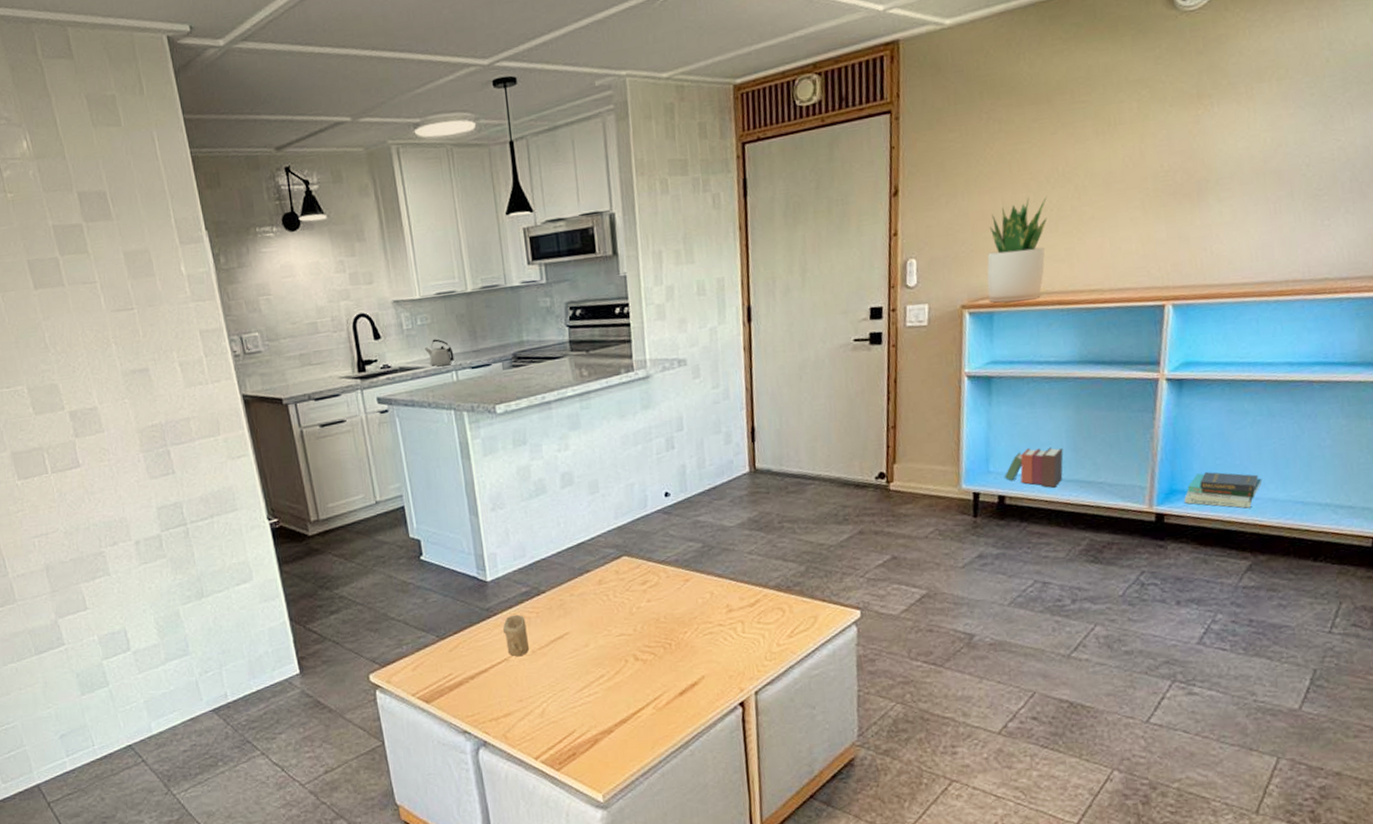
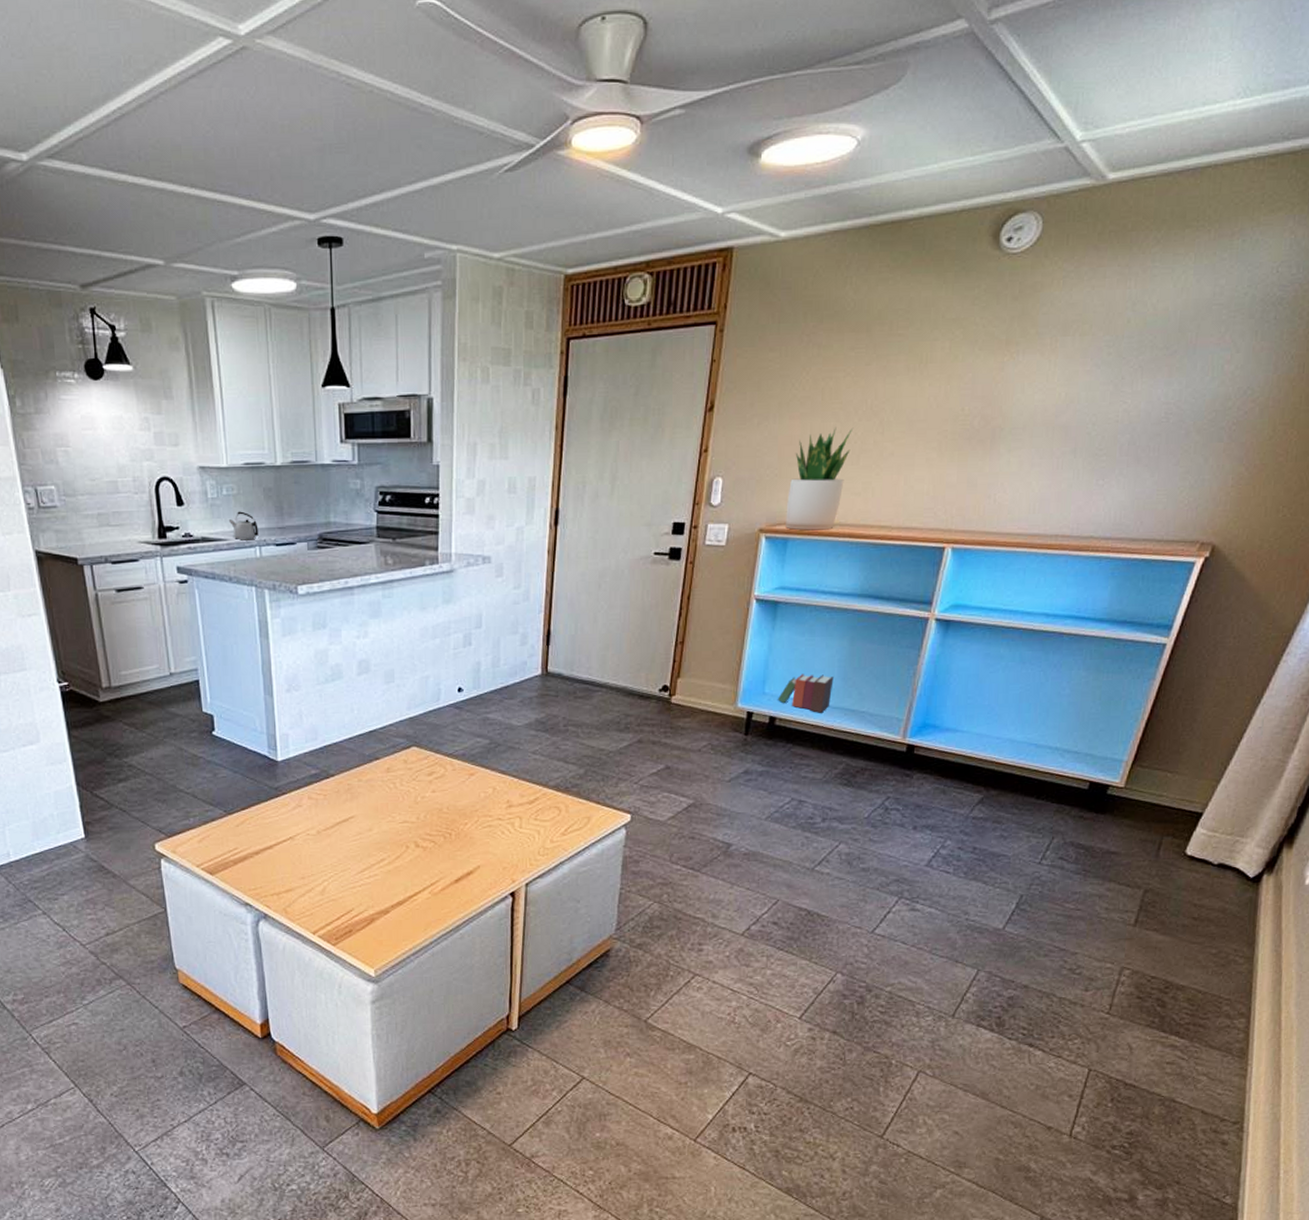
candle: present [502,614,529,656] -> none [289,795,314,835]
books: present [1184,472,1263,509] -> none [934,710,1005,746]

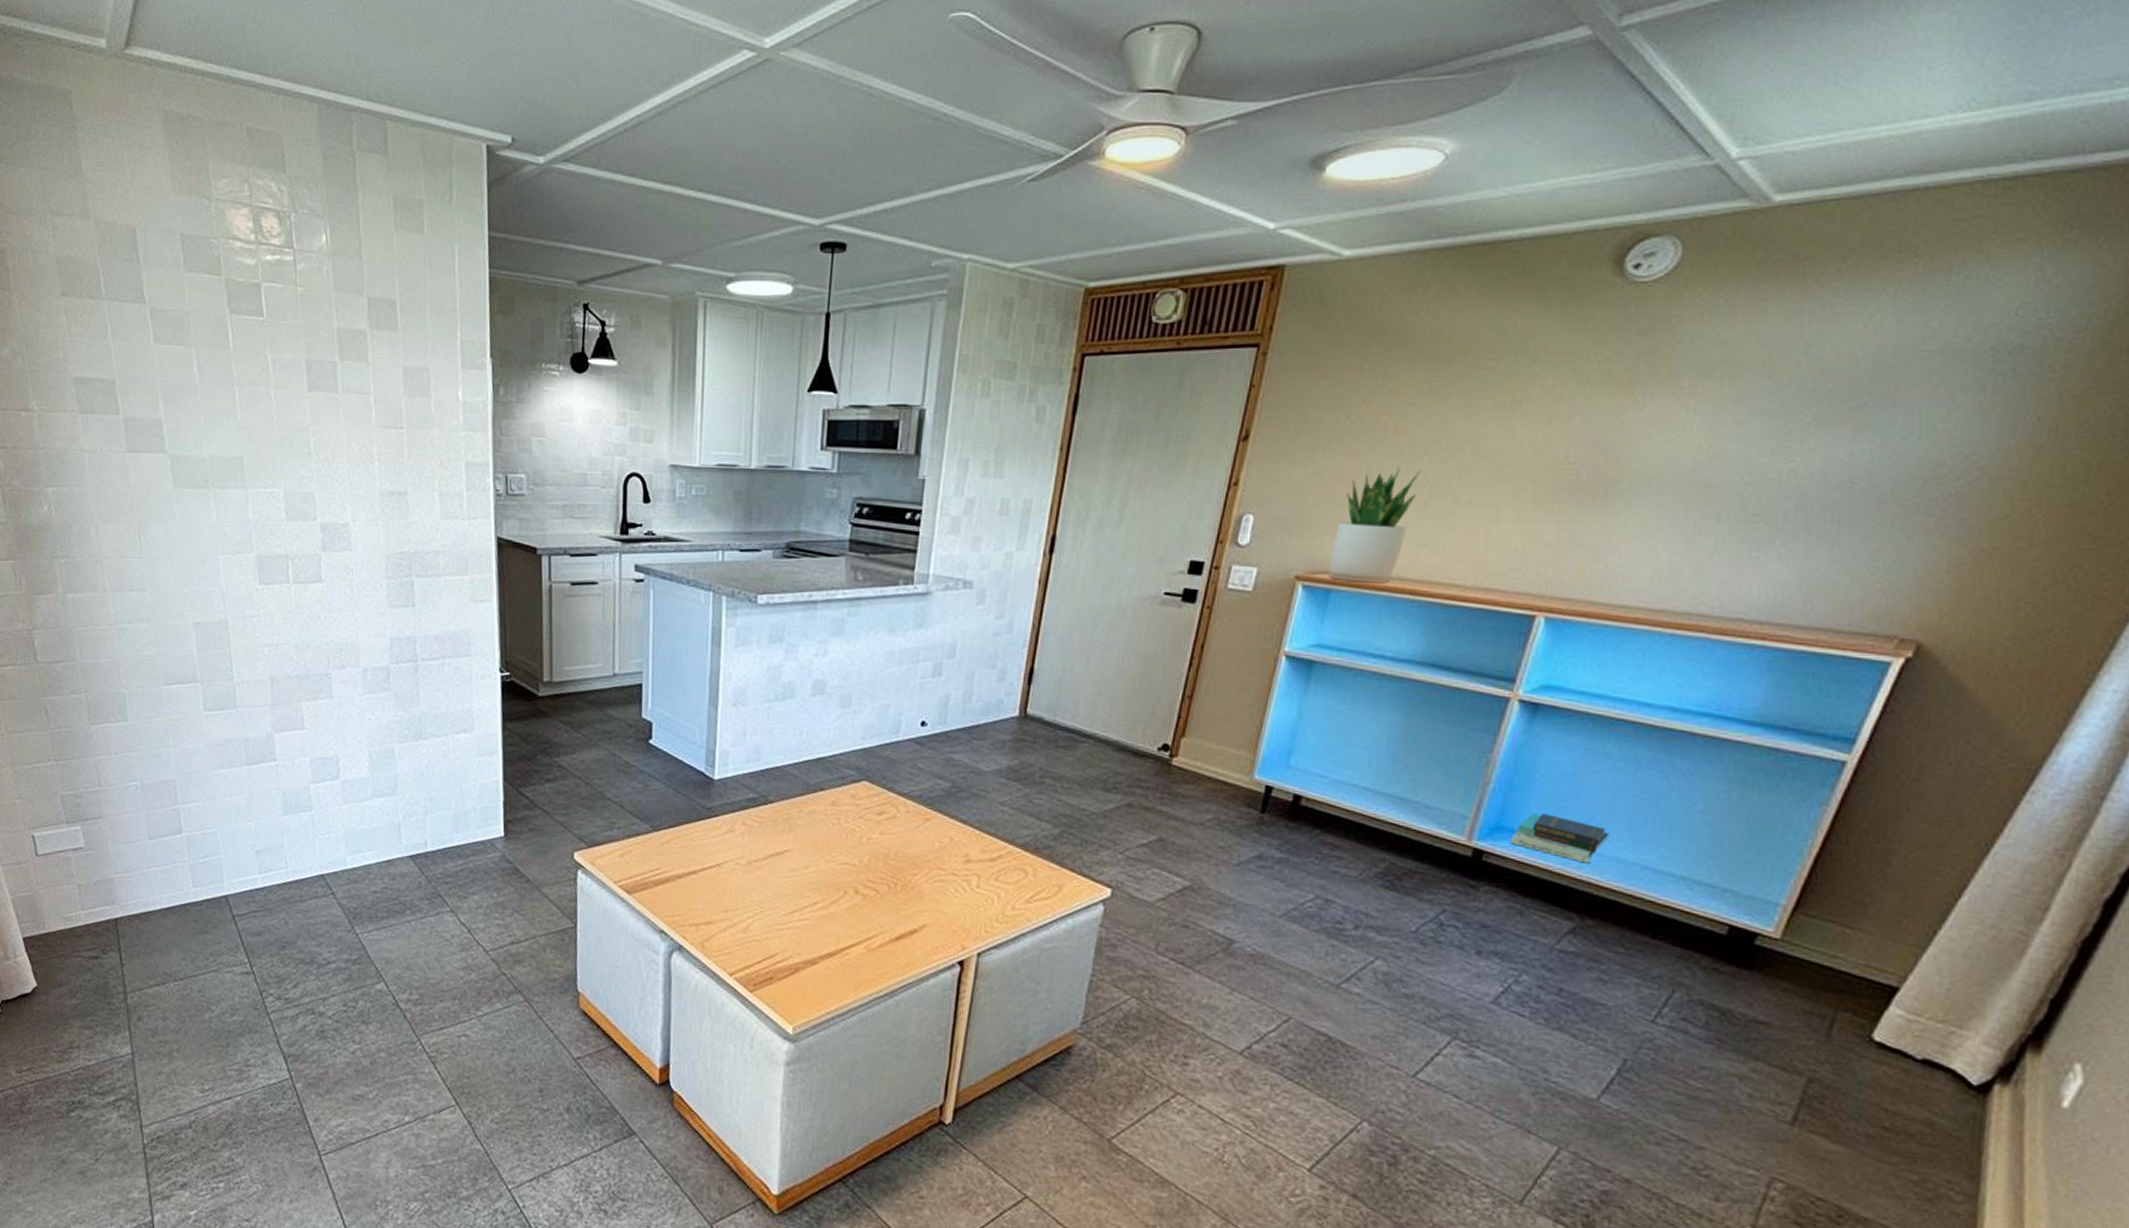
kettle: present [228,511,259,541] -> none [693,513,724,543]
books: present [777,674,834,713] -> none [1304,748,1380,798]
books: none [934,710,1005,746] -> present [1510,813,1610,864]

